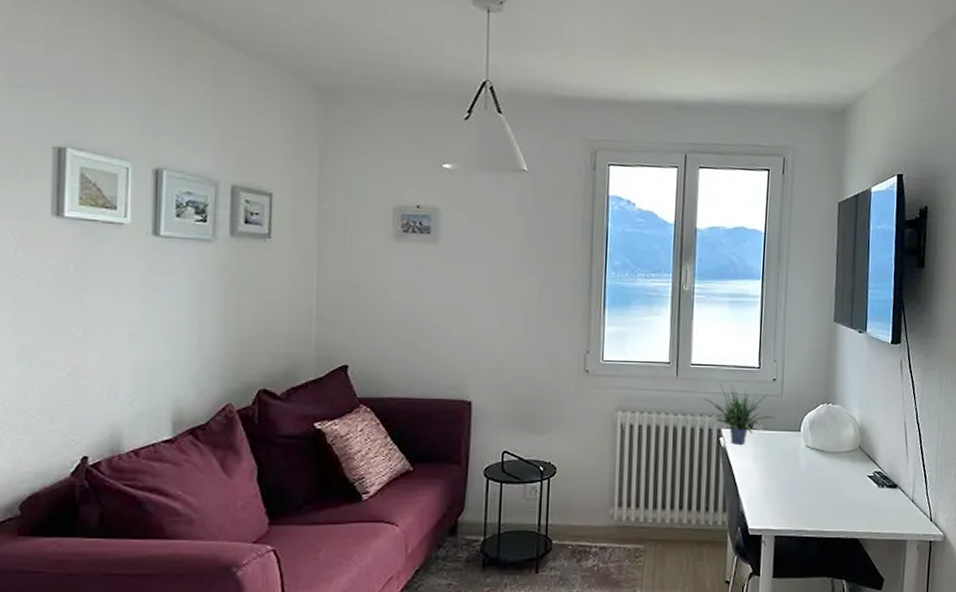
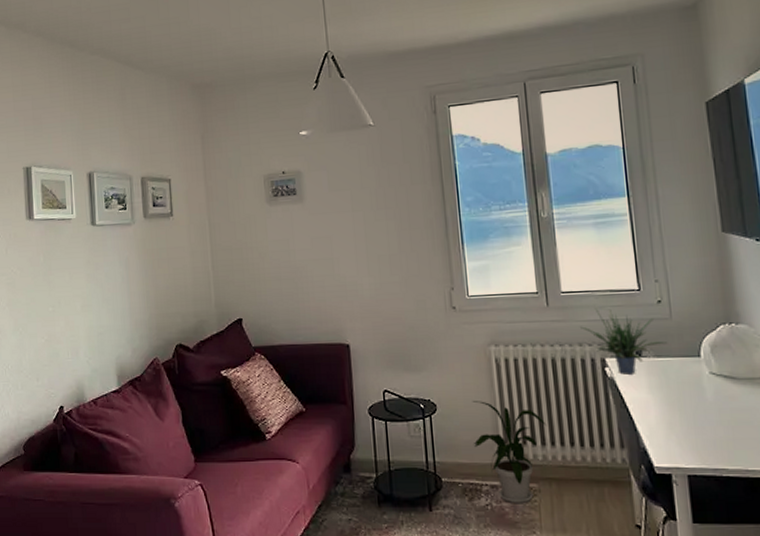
house plant: none [589,465,660,565] -> present [472,401,547,504]

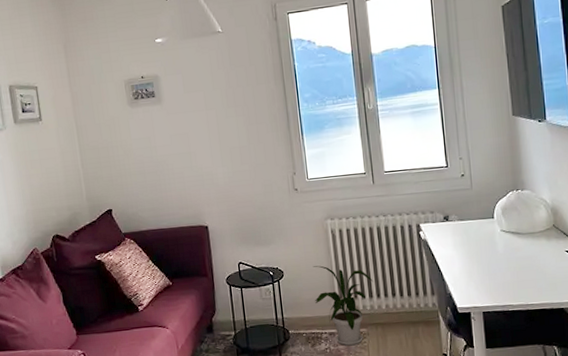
potted plant: present [580,308,668,375] -> none [400,183,469,236]

